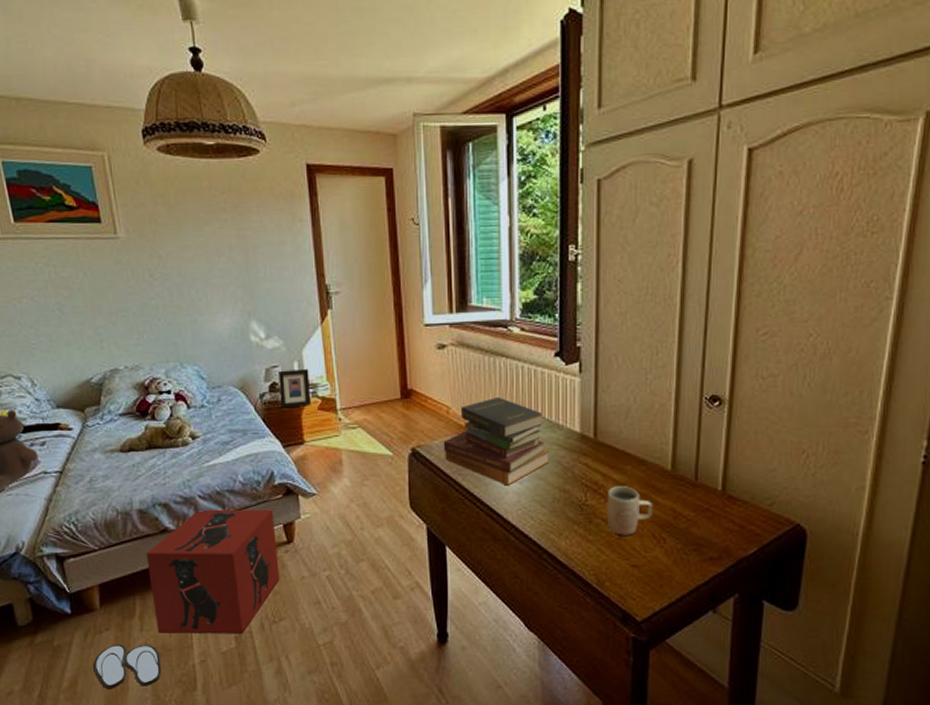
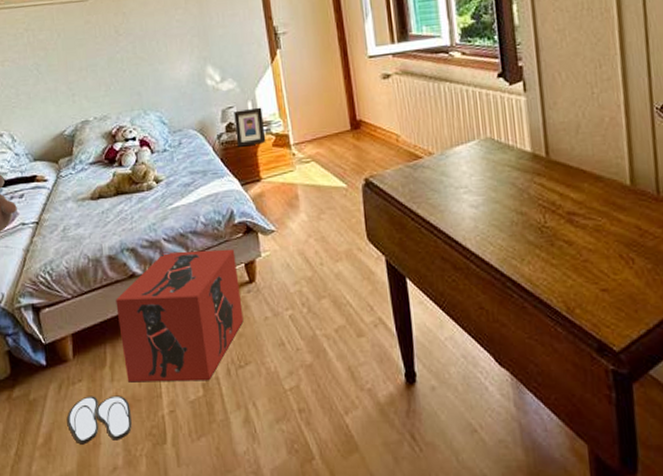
books: present [443,396,549,486] -> none [395,121,503,212]
mug: present [606,486,653,535] -> none [566,205,618,258]

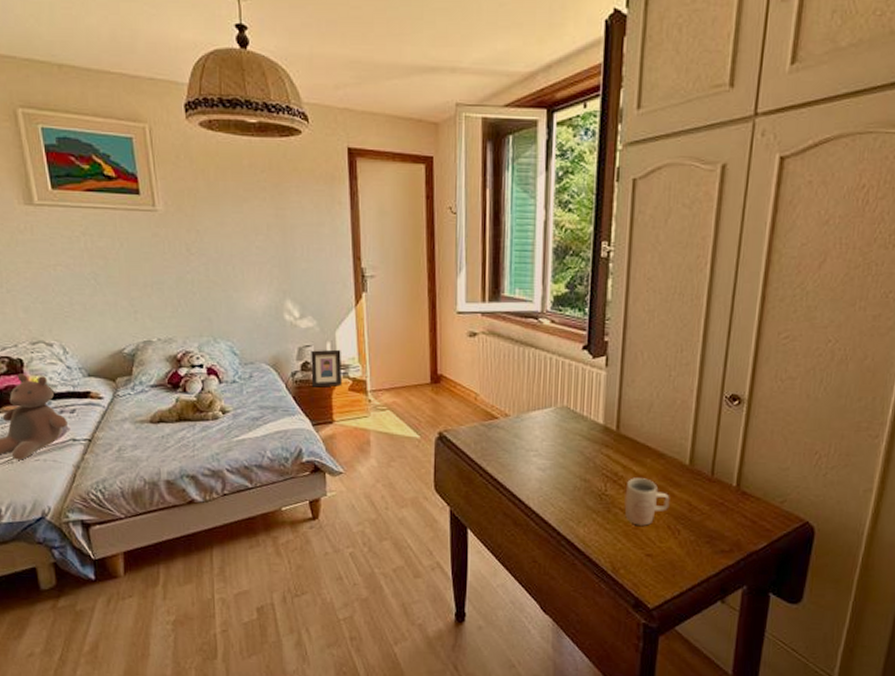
slippers: present [67,395,132,445] -> none [115,611,182,655]
storage box: present [115,249,244,383] -> none [172,482,303,605]
mug: none [566,205,618,258] -> present [624,478,670,526]

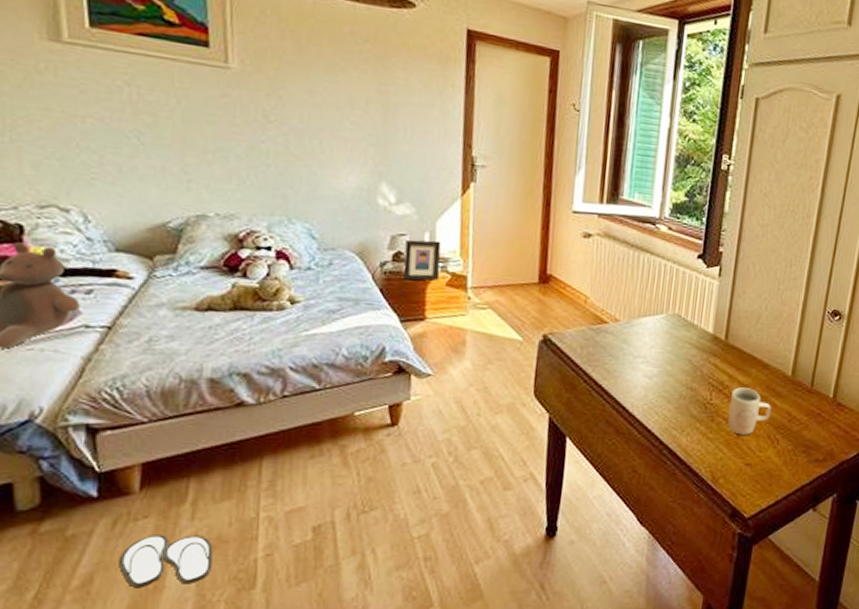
slippers: none [115,611,182,655] -> present [119,534,213,588]

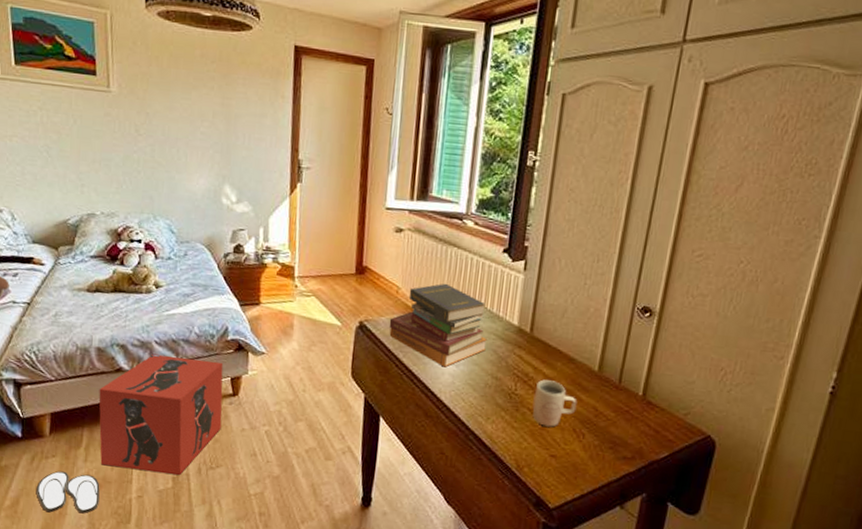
storage box: none [211,382,380,524] -> present [99,354,224,475]
picture frame: present [403,239,441,281] -> none [242,234,273,271]
books: none [576,291,681,380] -> present [389,283,487,368]

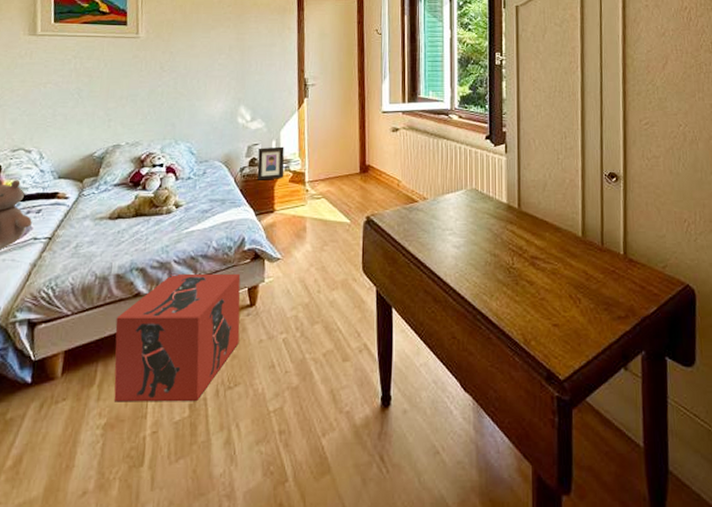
slippers: present [36,471,100,514] -> none [42,415,112,468]
picture frame: none [242,234,273,271] -> present [257,146,285,180]
books: present [389,283,487,368] -> none [393,172,482,251]
mug: present [532,379,578,427] -> none [530,251,569,296]

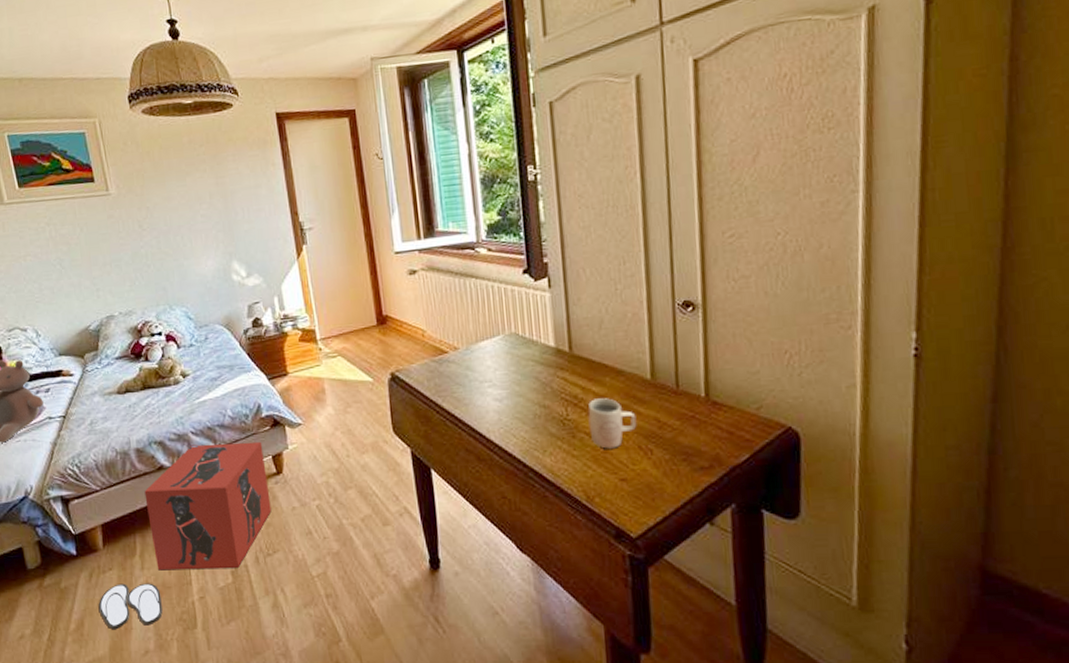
slippers: none [42,415,112,468] -> present [98,583,163,630]
picture frame: present [257,146,285,180] -> none [260,302,293,342]
mug: none [530,251,569,296] -> present [588,398,637,449]

